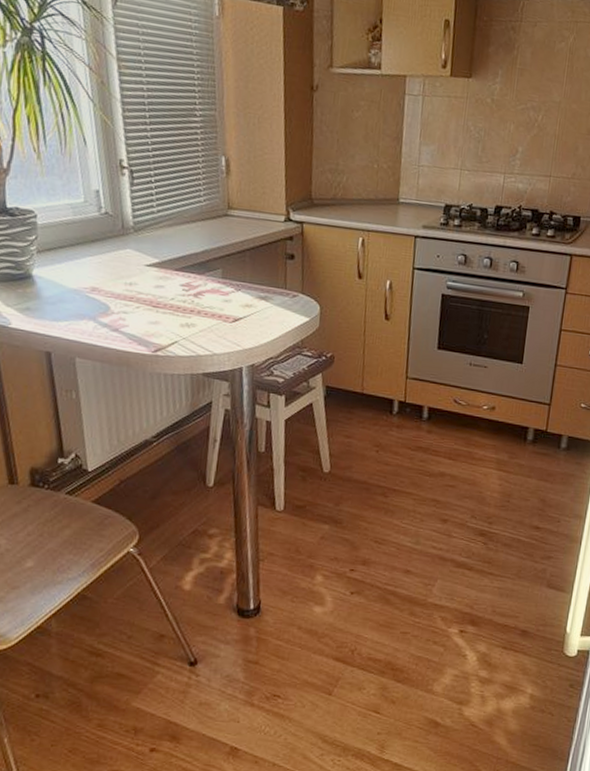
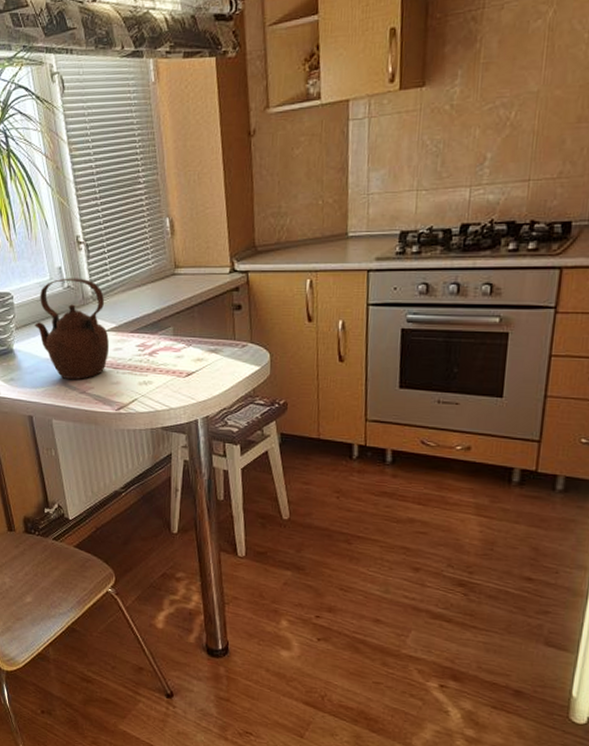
teapot: none [61,202,150,316] -> present [34,278,109,379]

